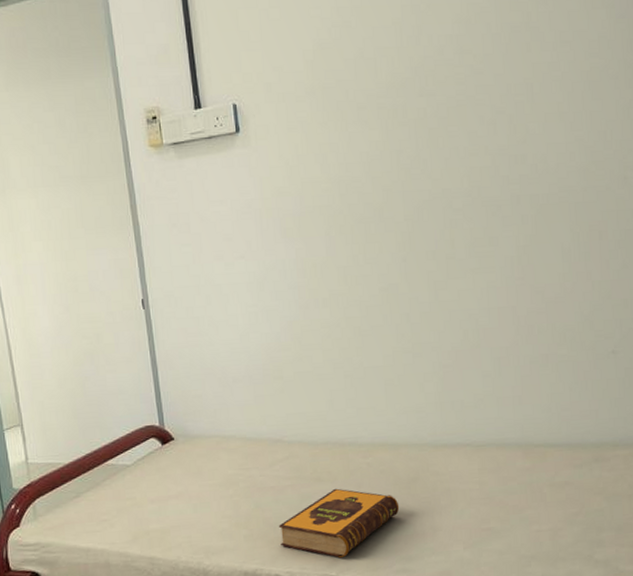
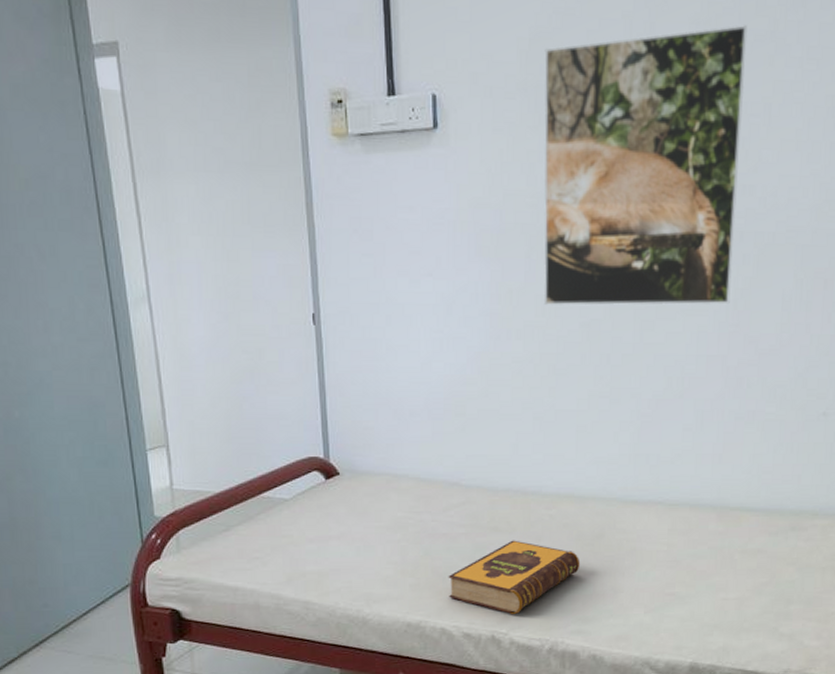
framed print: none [327,20,514,275] -> present [543,25,748,306]

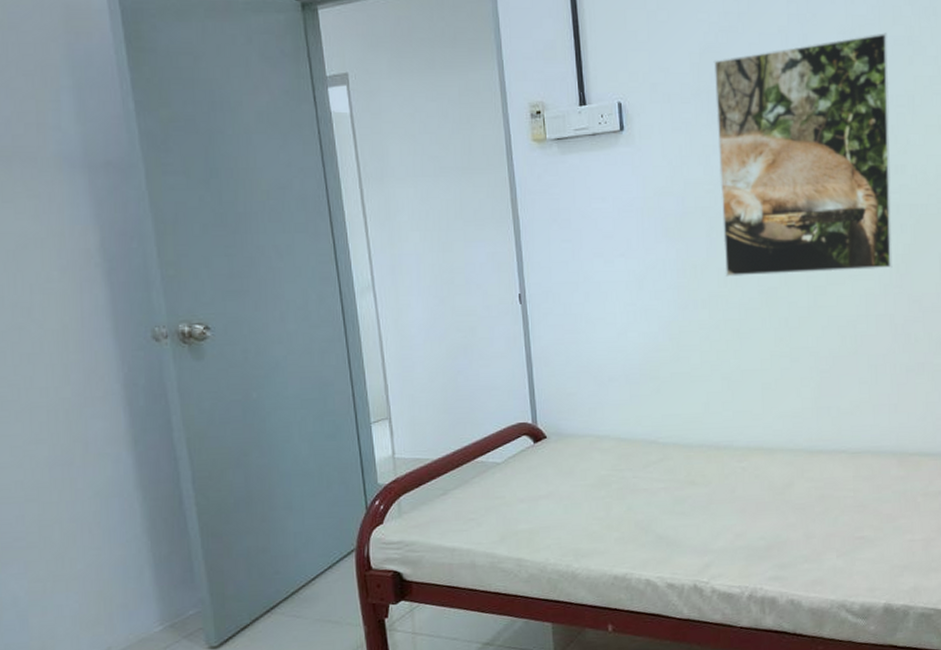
hardback book: present [448,540,581,615] -> none [650,492,774,564]

